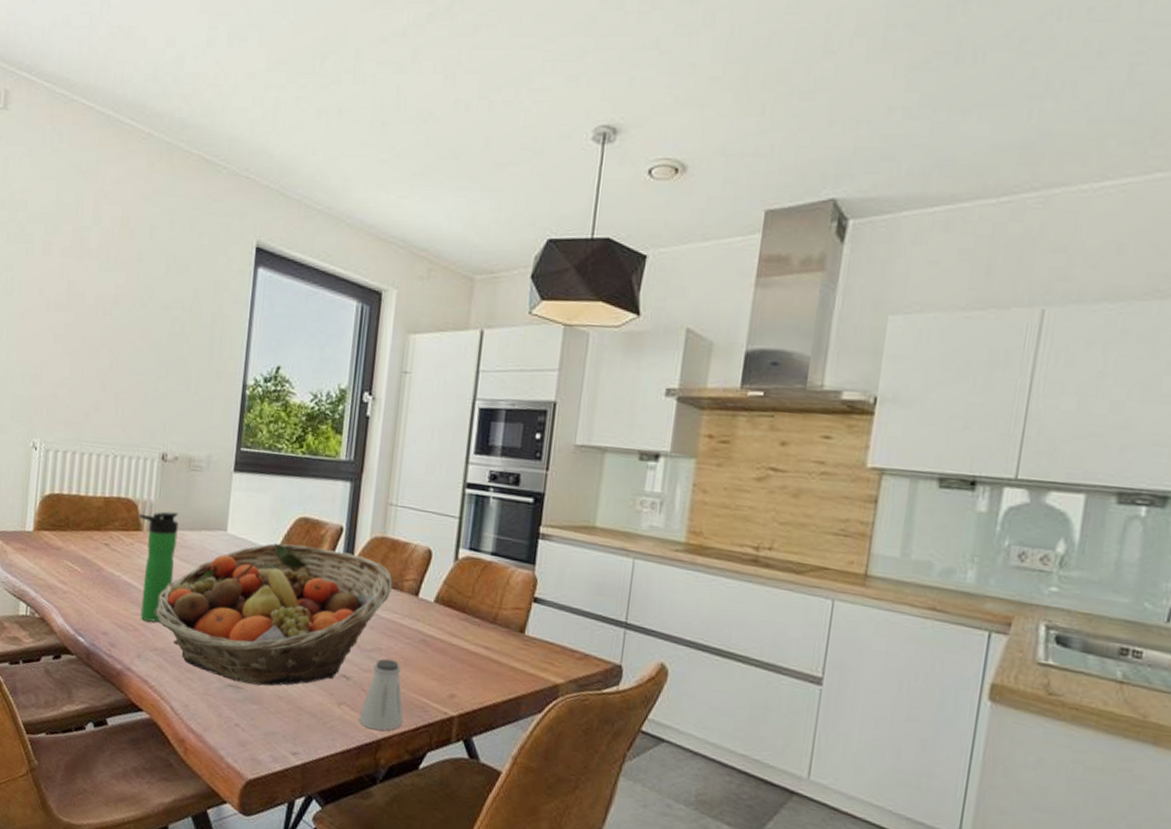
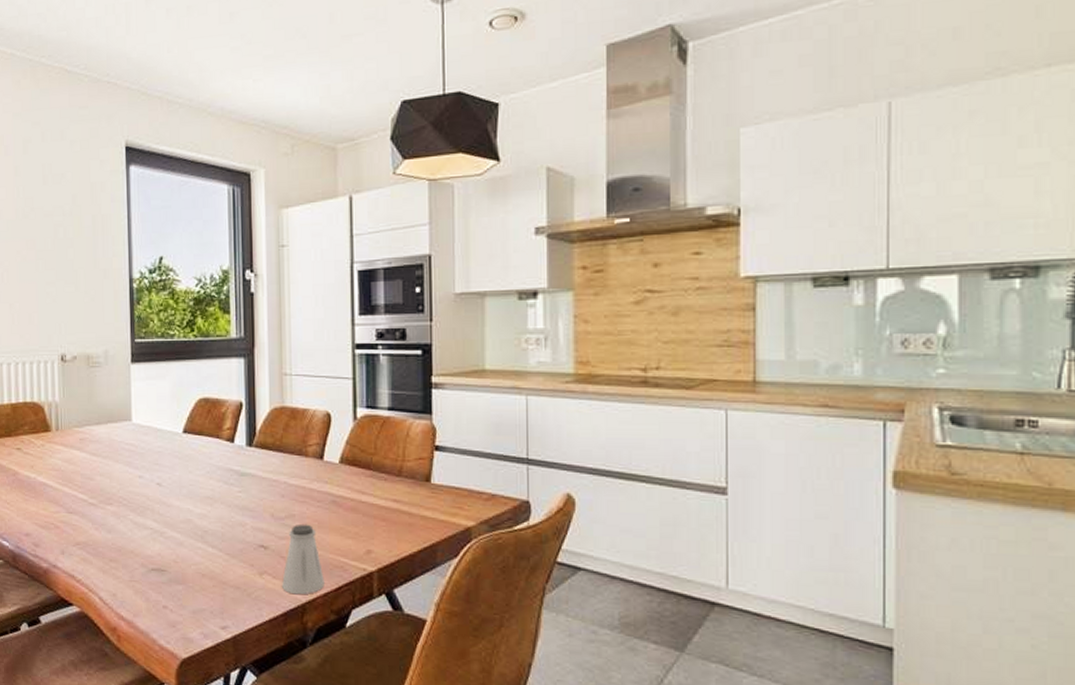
bottle: present [138,511,179,623] -> none [46,410,87,518]
fruit basket: present [155,542,393,686] -> none [73,425,297,566]

